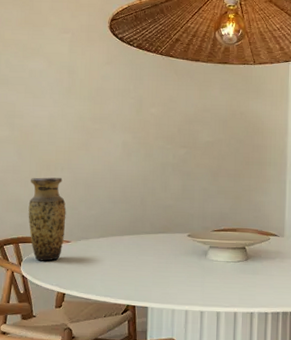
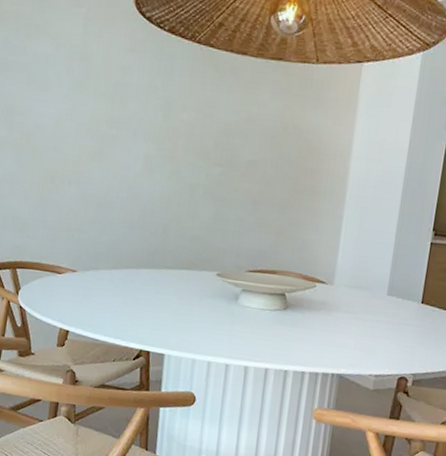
vase: present [28,177,66,261] -> none [27,191,73,292]

